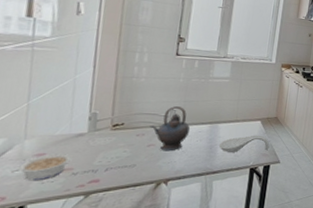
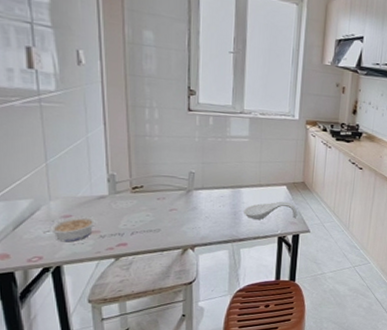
teapot: present [149,106,190,152] -> none [169,168,211,217]

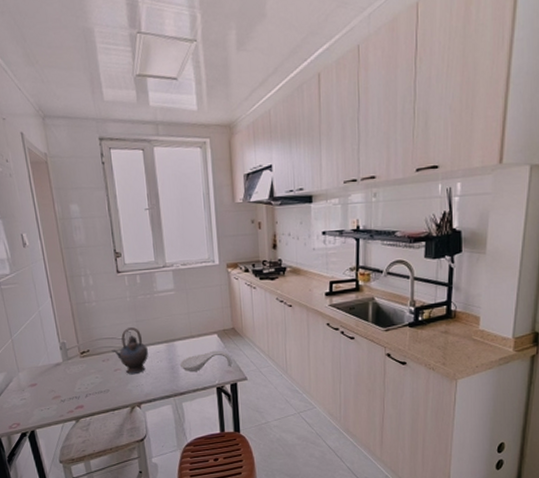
legume: present [43,215,98,242] -> none [17,383,57,409]
teapot: none [169,168,211,217] -> present [111,327,148,375]

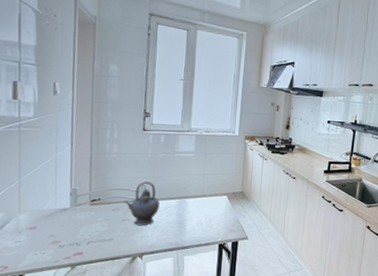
spoon rest: present [180,350,233,372] -> none [188,210,237,229]

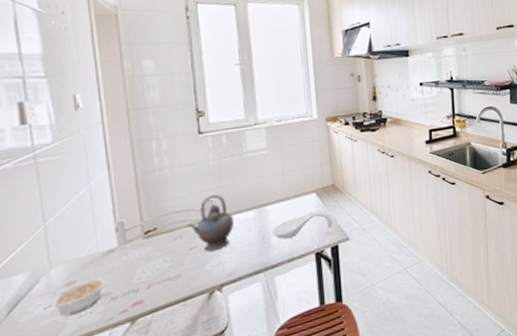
legume: none [11,227,59,252] -> present [44,276,107,316]
spoon rest: none [188,210,237,229] -> present [273,210,333,239]

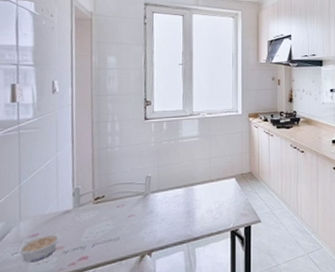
teapot: present [187,195,234,252] -> none [128,172,166,221]
spoon rest: present [273,210,333,239] -> none [197,193,248,216]

